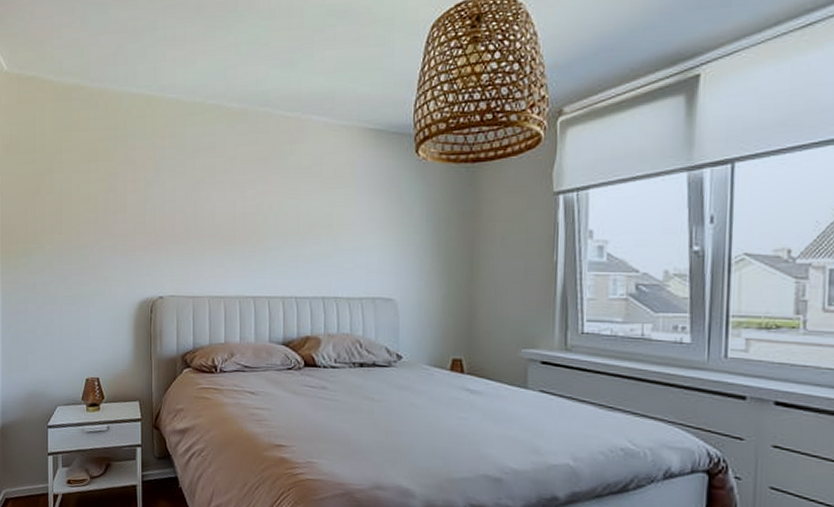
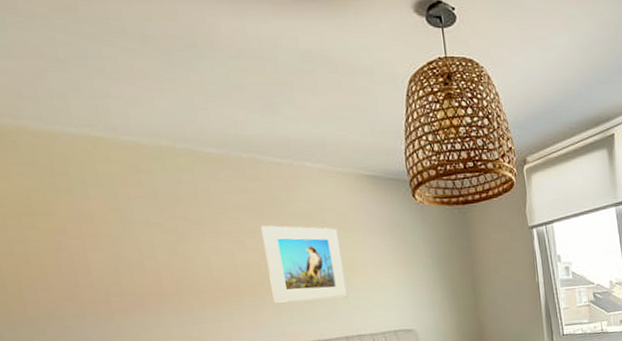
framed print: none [261,177,333,256] -> present [261,225,349,303]

